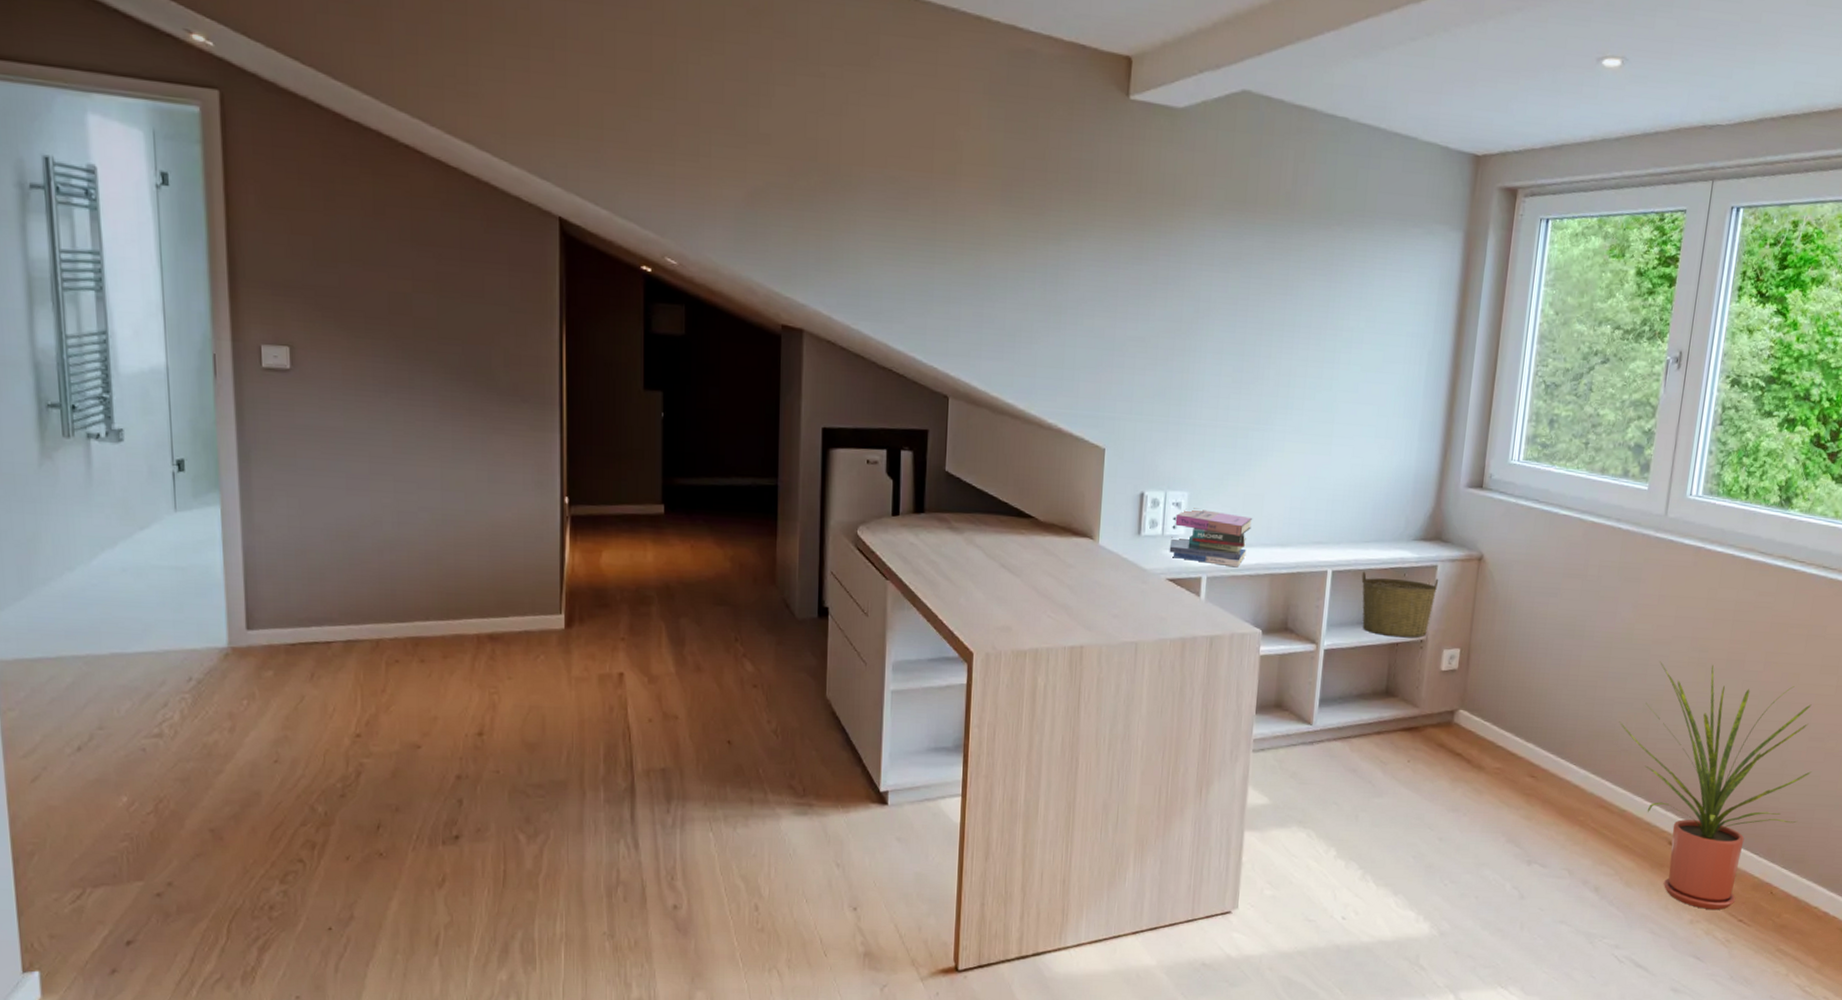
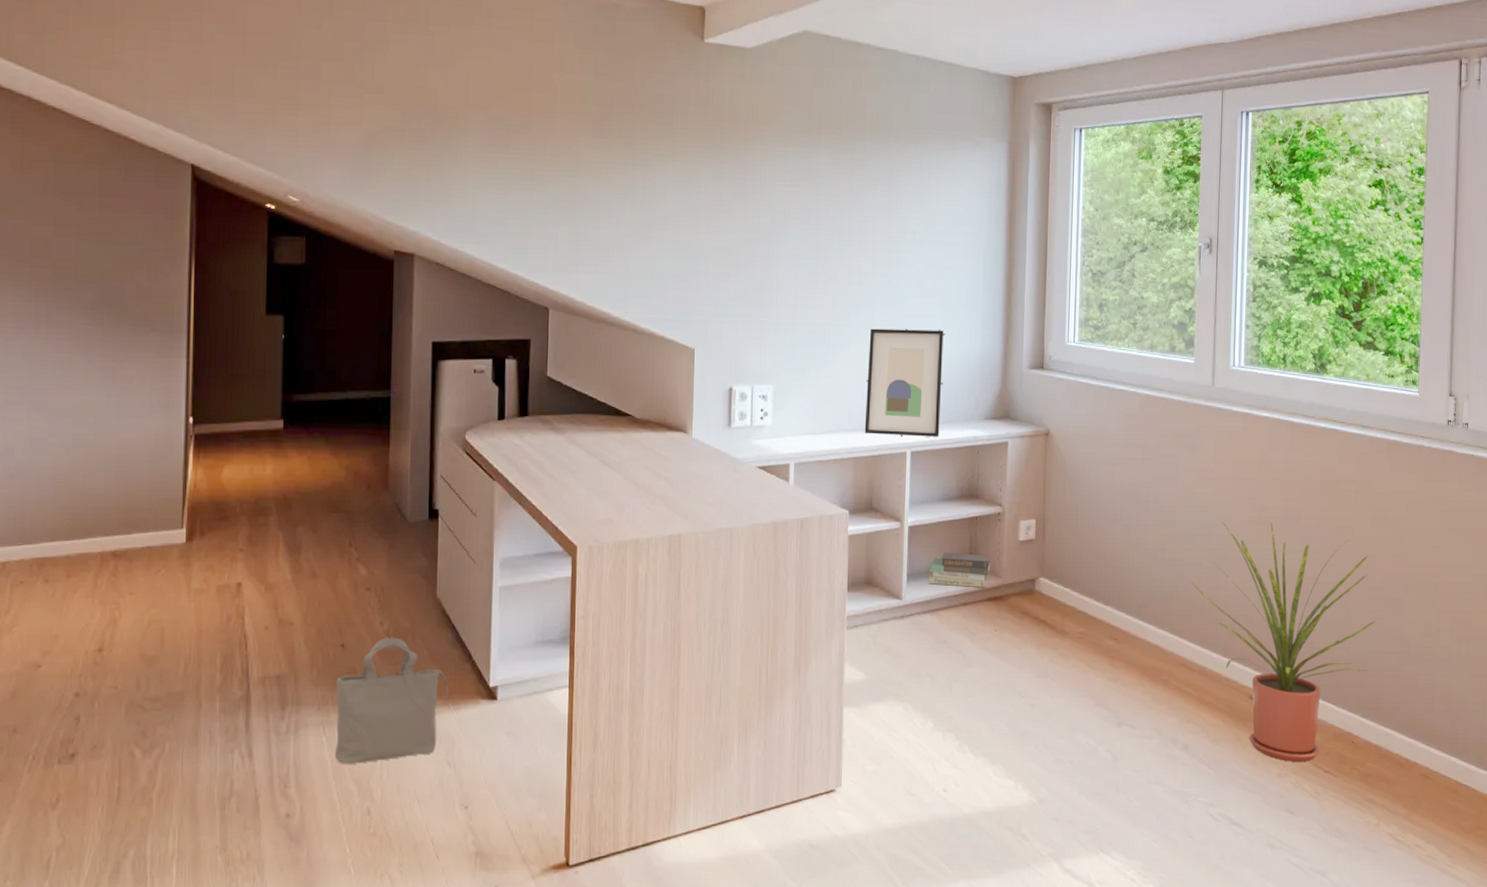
tote bag: none [721,736,838,860] -> present [334,638,449,764]
books: present [1169,508,1253,568] -> none [758,399,835,453]
picture frame: none [1283,435,1379,557] -> present [864,328,946,437]
books: none [1342,678,1409,718] -> present [929,552,991,588]
basket: present [1361,571,1439,638] -> none [939,450,1011,511]

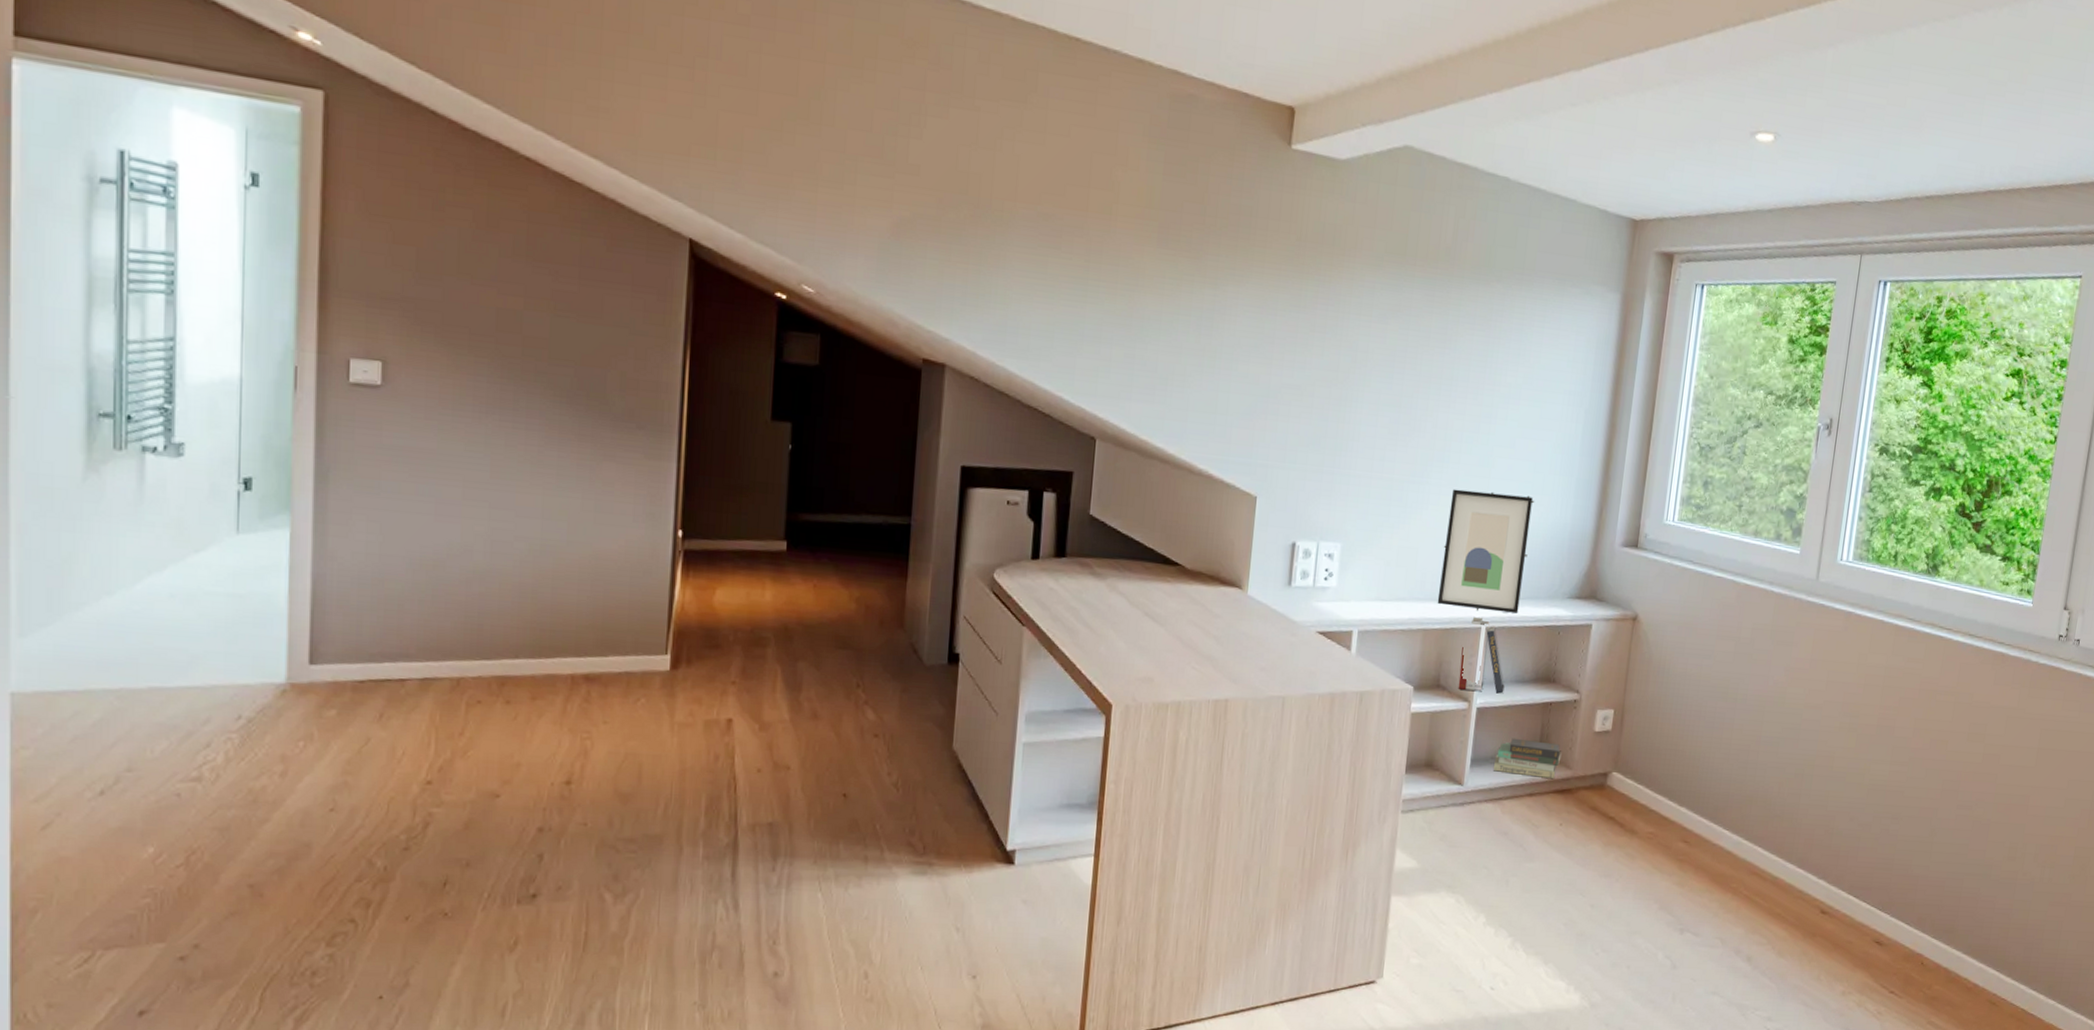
tote bag: present [334,638,449,764] -> none [830,790,962,924]
books: none [889,442,933,512] -> present [1458,616,1505,694]
house plant: present [1190,521,1377,762] -> none [1771,726,1961,981]

